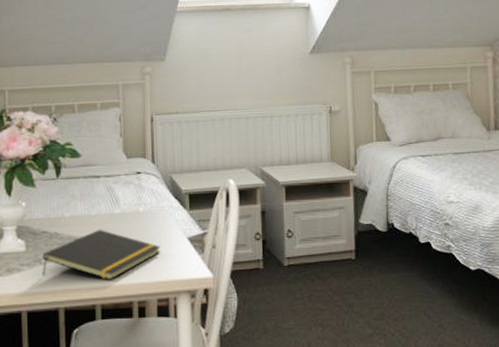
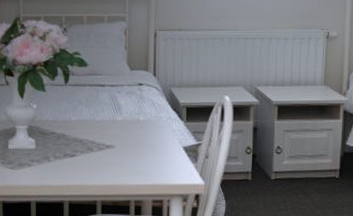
notepad: present [42,229,161,280] -> none [50,133,158,180]

